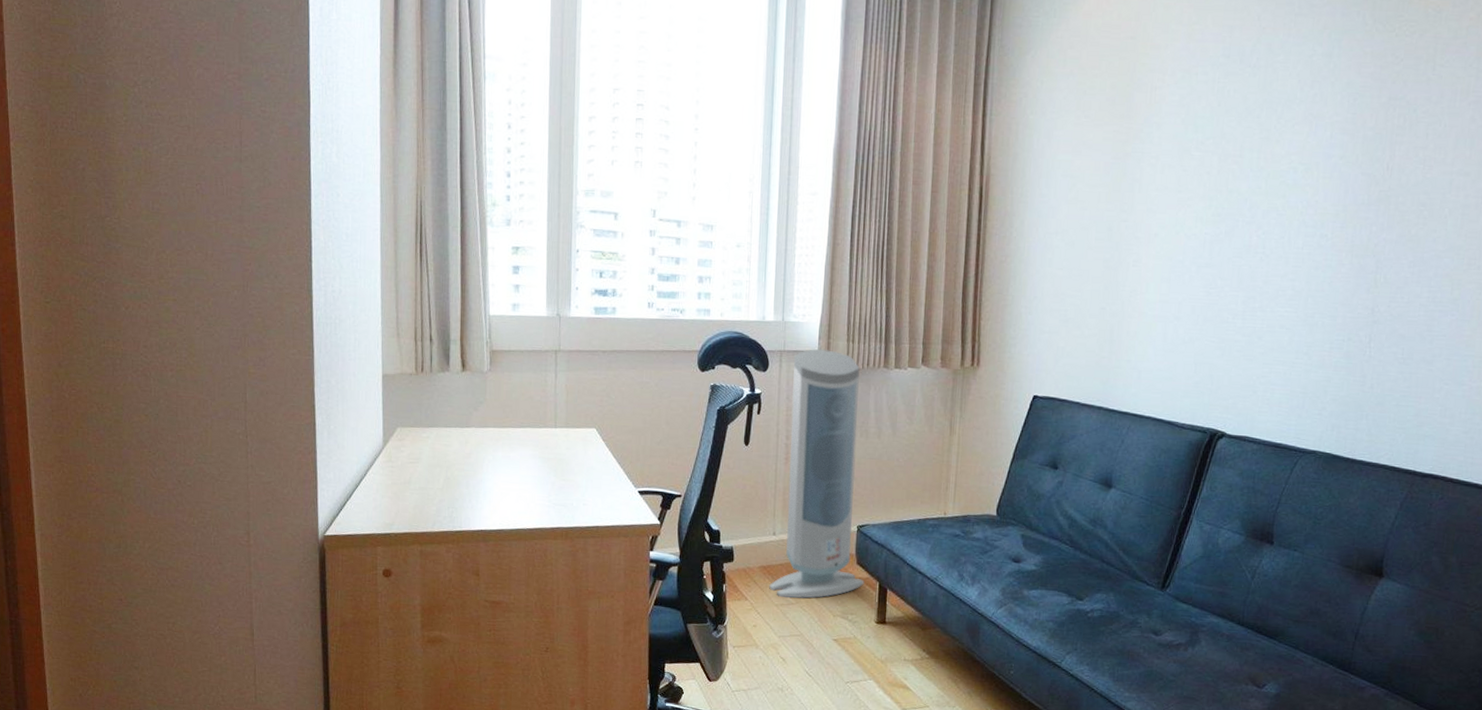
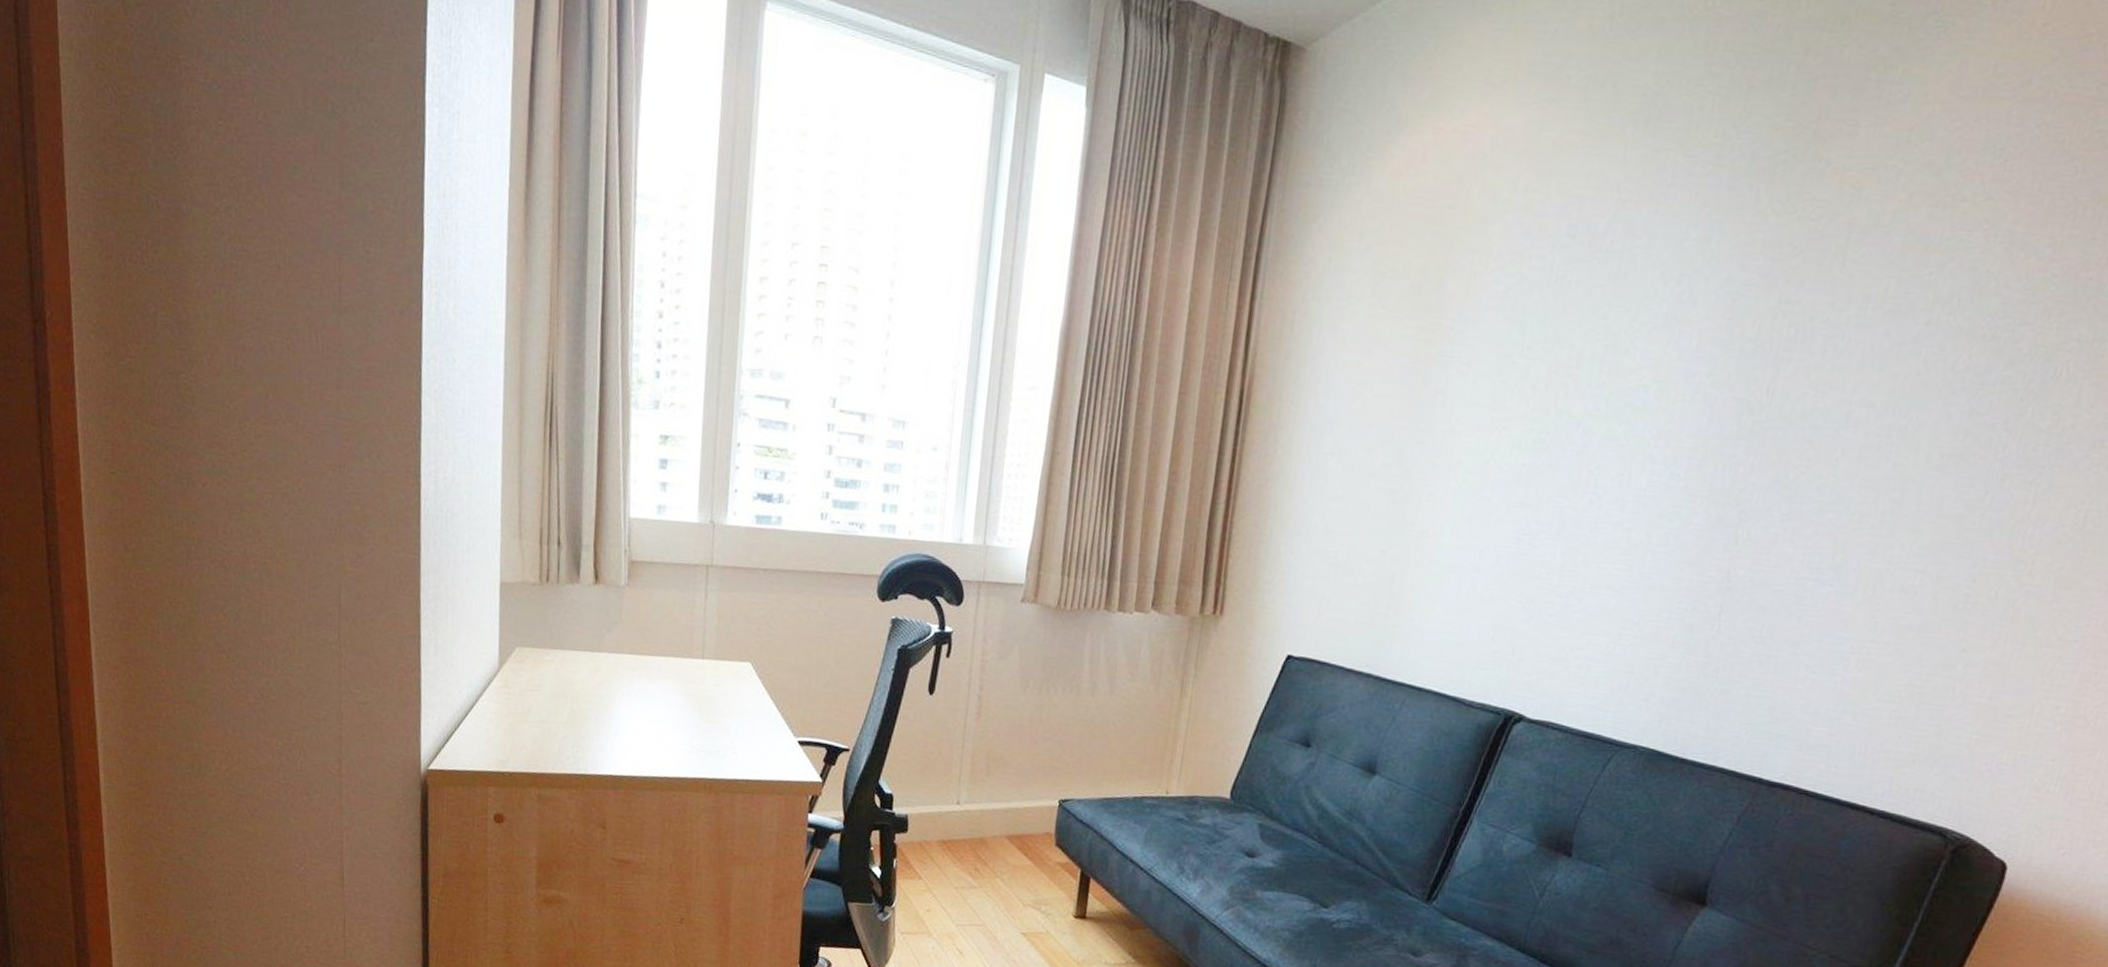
air purifier: present [769,348,864,599] -> none [948,581,1076,883]

